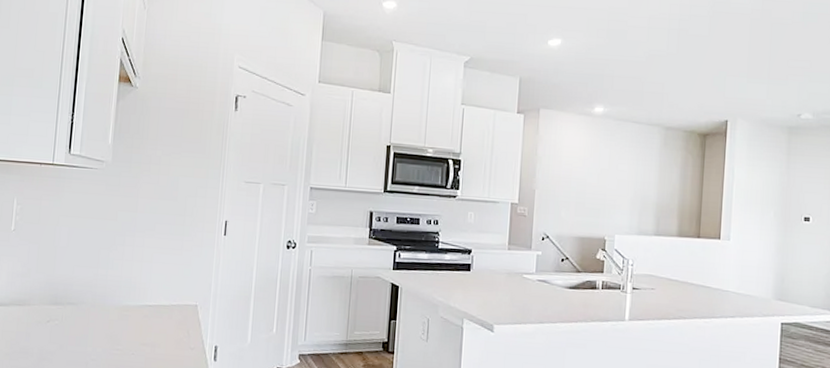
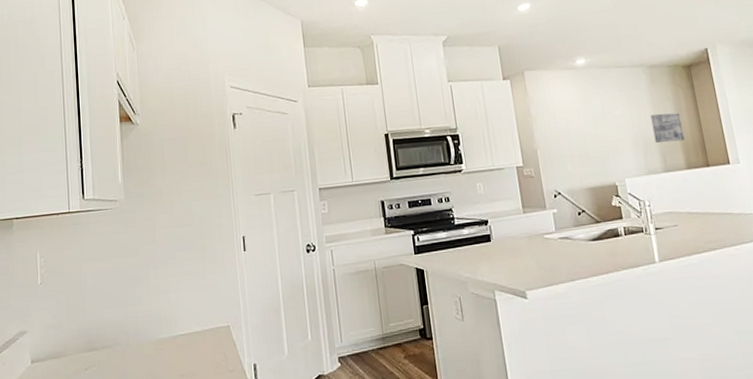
wall art: none [653,176,684,208] -> present [650,112,685,144]

